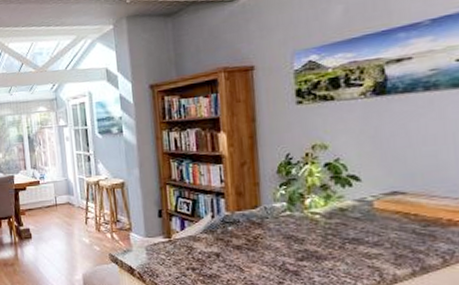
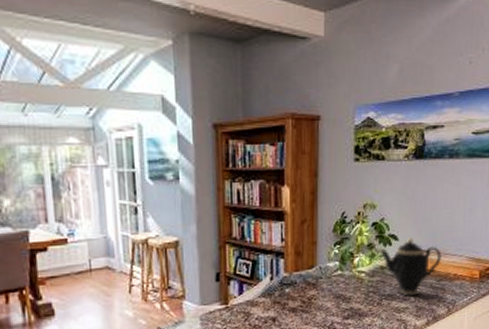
teapot: none [333,178,426,243] -> present [377,238,442,297]

